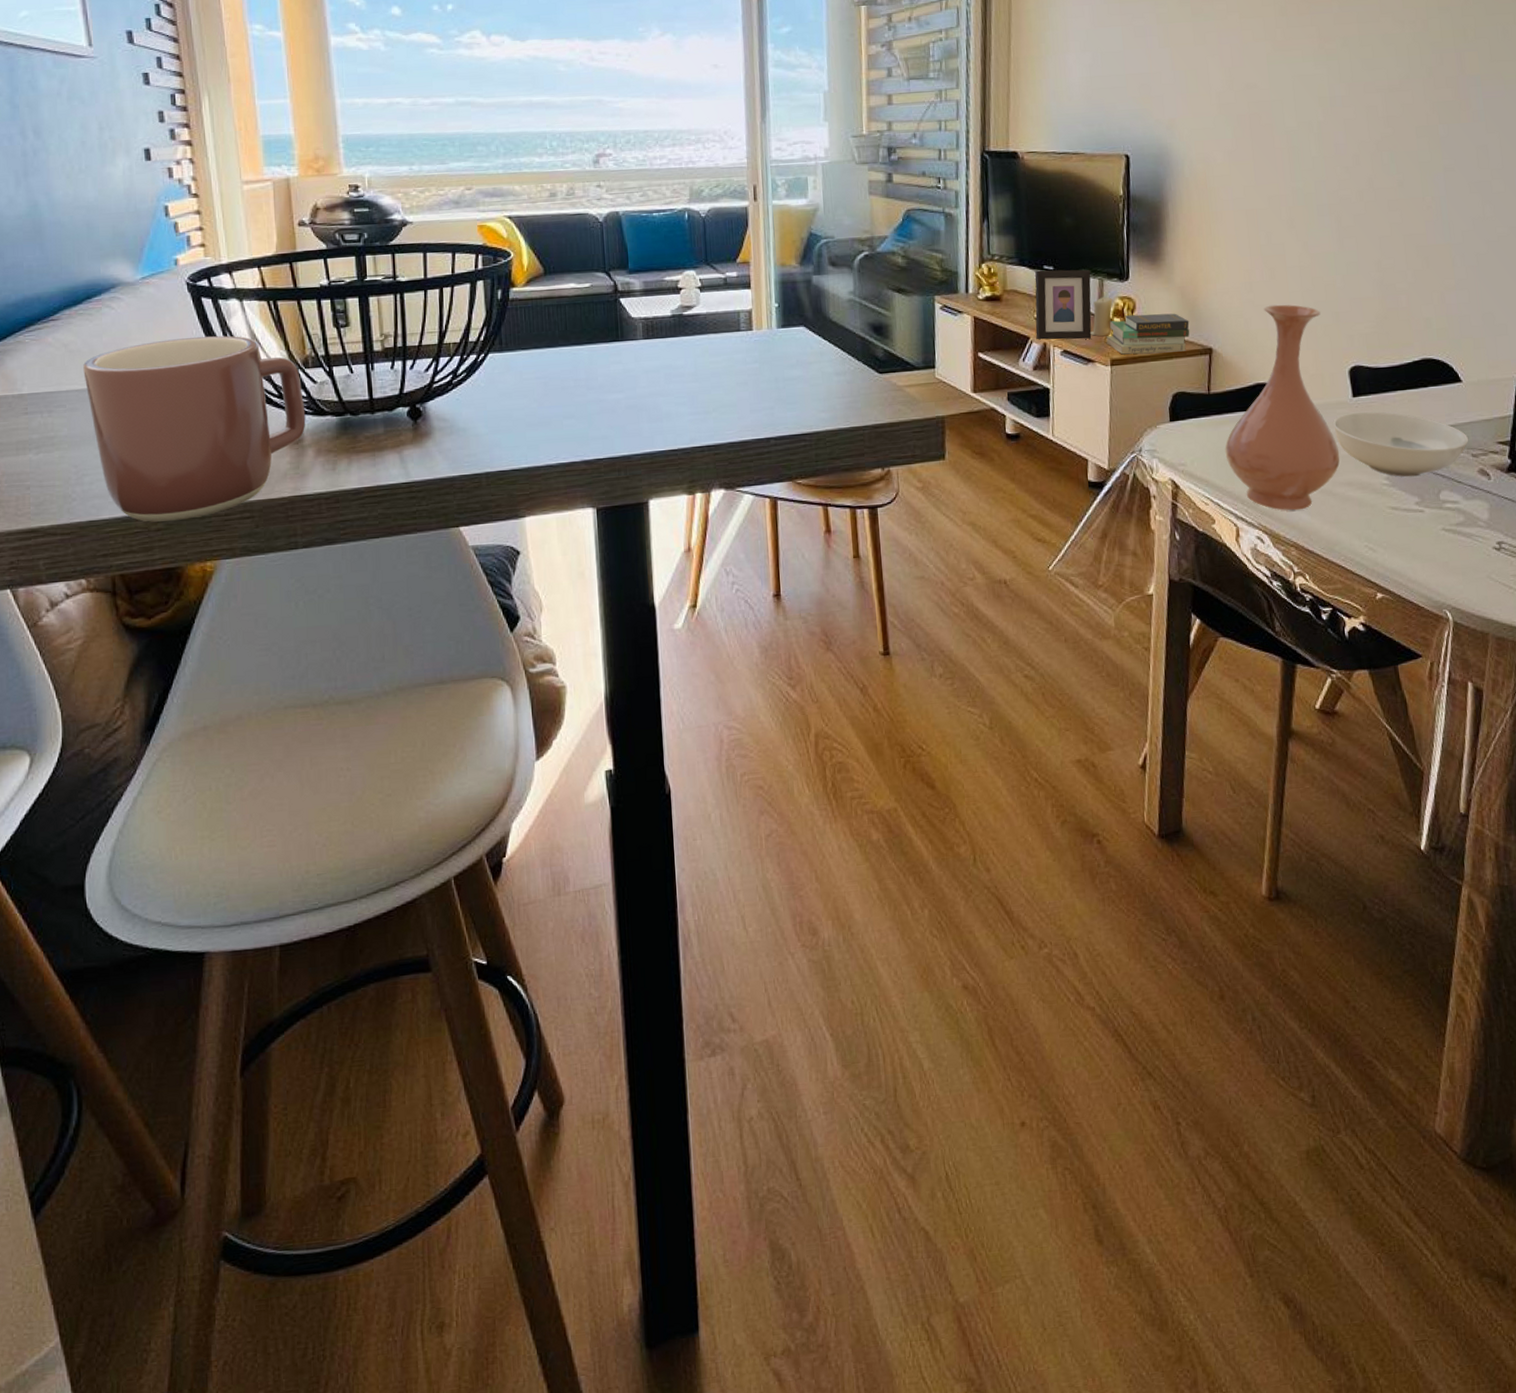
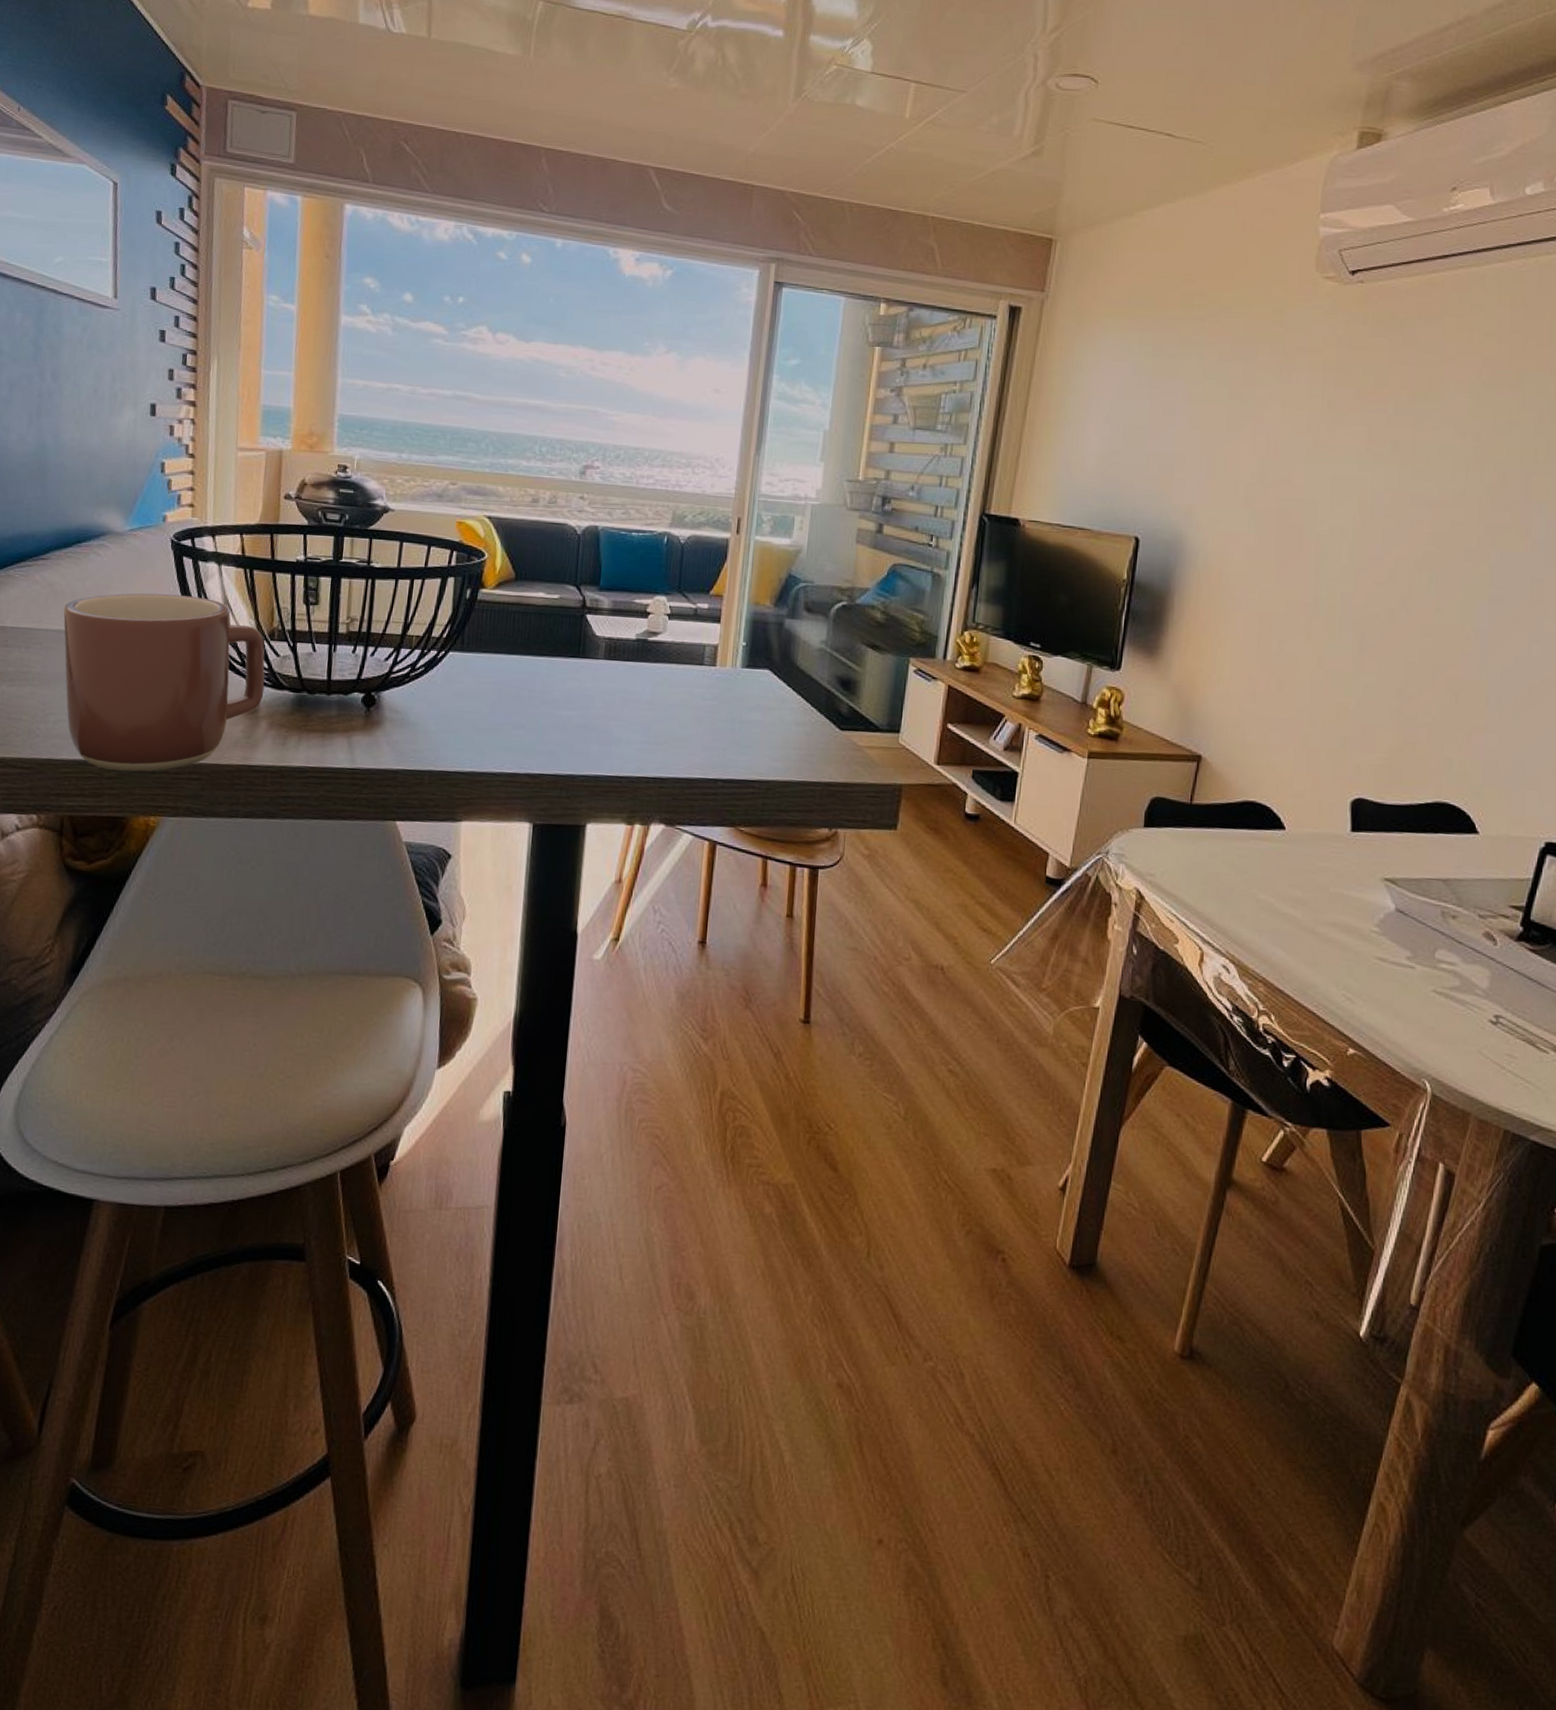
picture frame: present [1035,269,1092,340] -> none [1011,646,1080,726]
candle: present [1090,296,1113,337] -> none [1070,683,1100,727]
books: present [1105,313,1190,355] -> none [1086,707,1180,755]
vase: present [1225,304,1340,511] -> none [1200,719,1328,944]
bowl: present [1333,412,1469,478] -> none [1325,848,1478,929]

